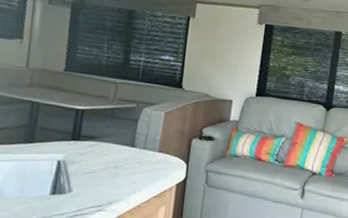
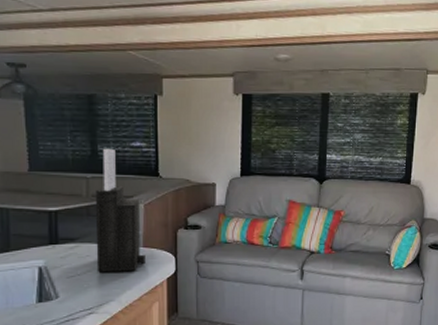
knife block: none [111,58,161,175] -> present [95,148,146,273]

